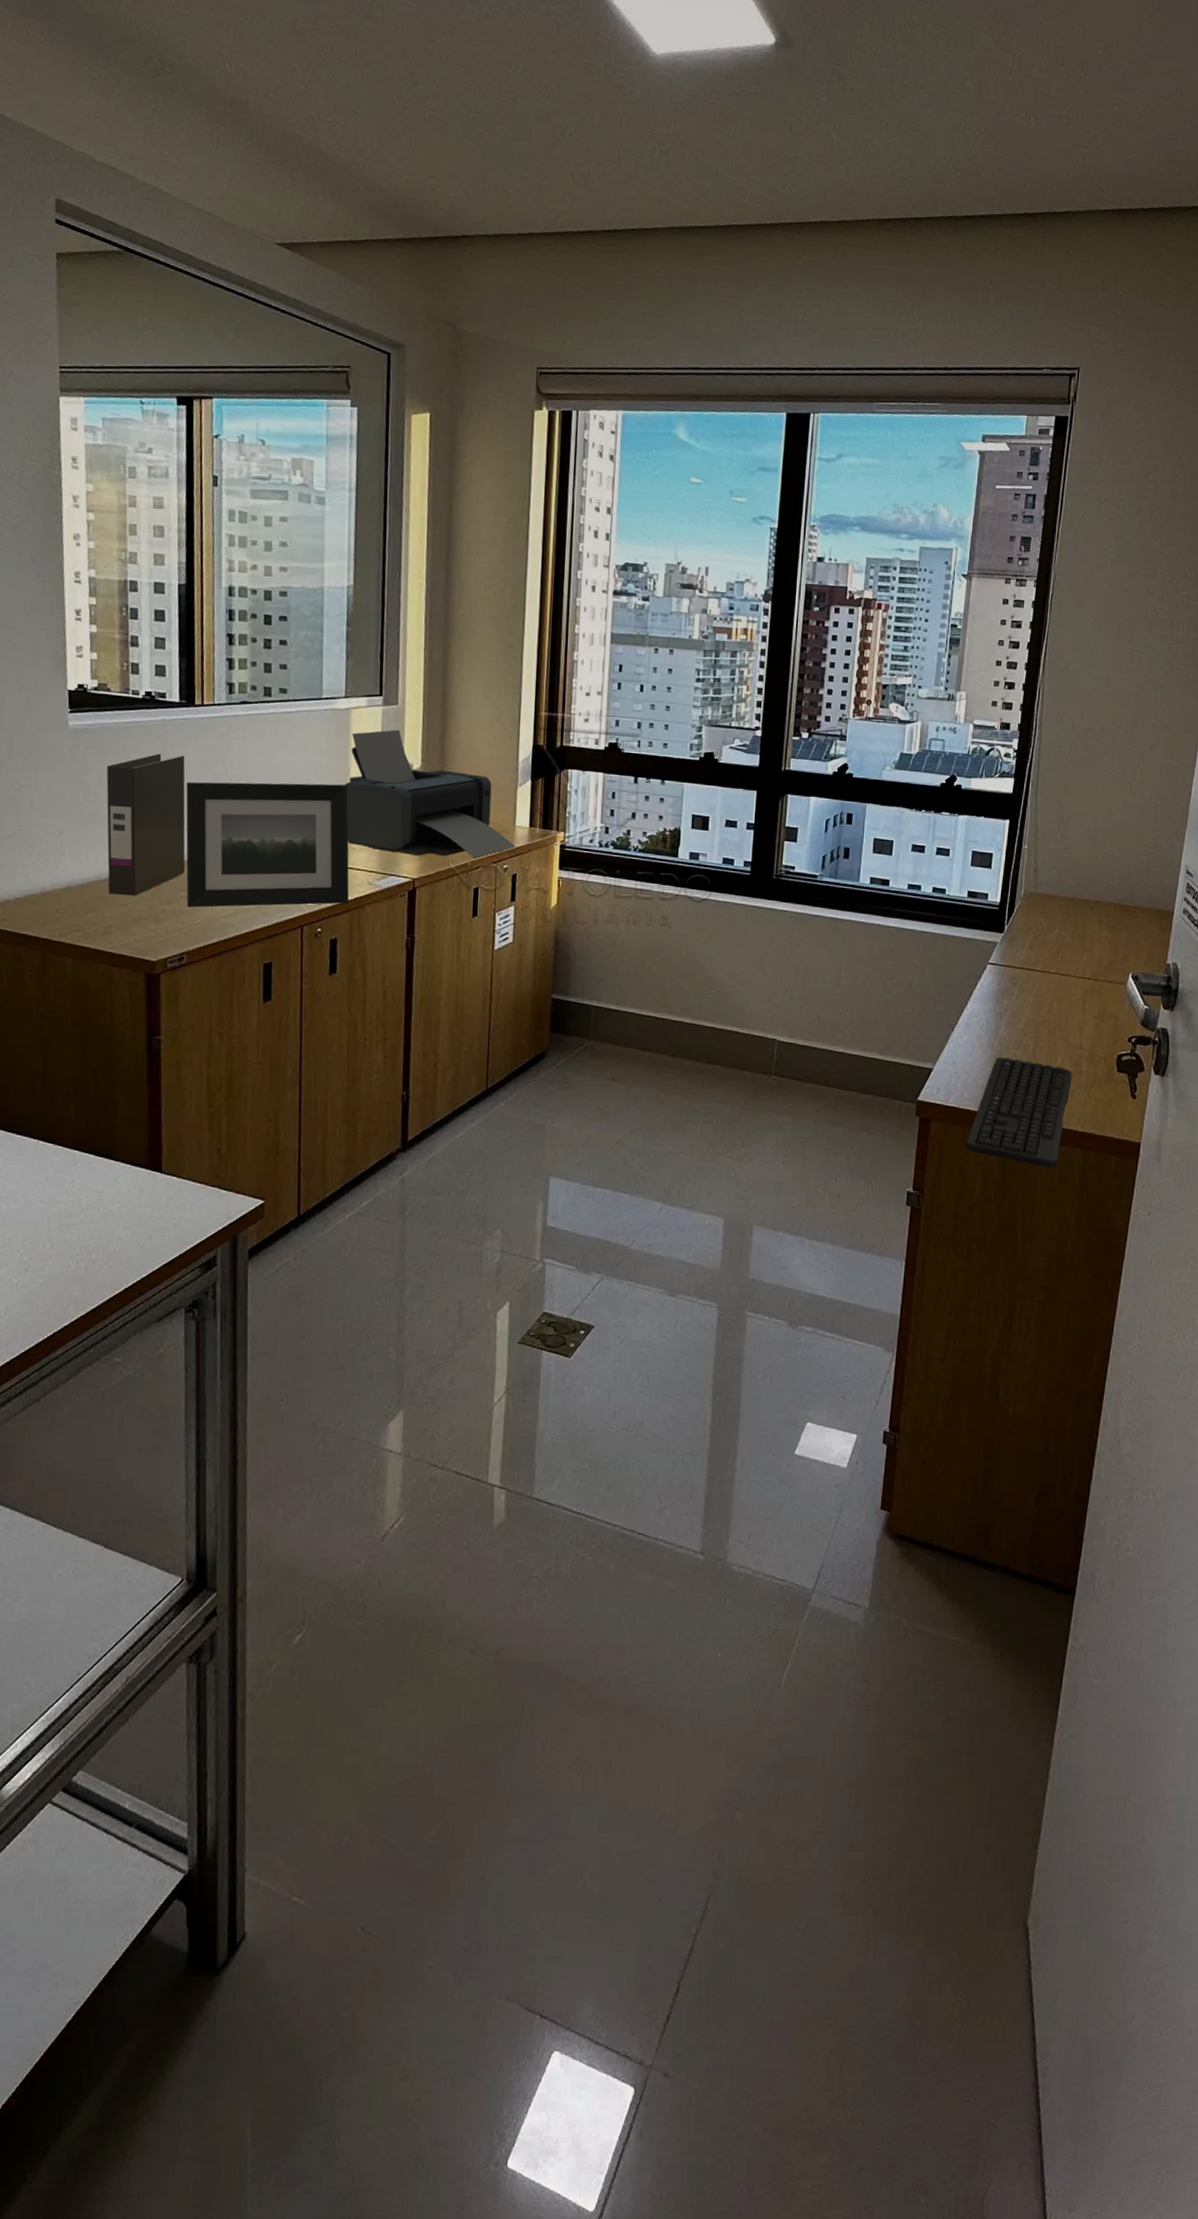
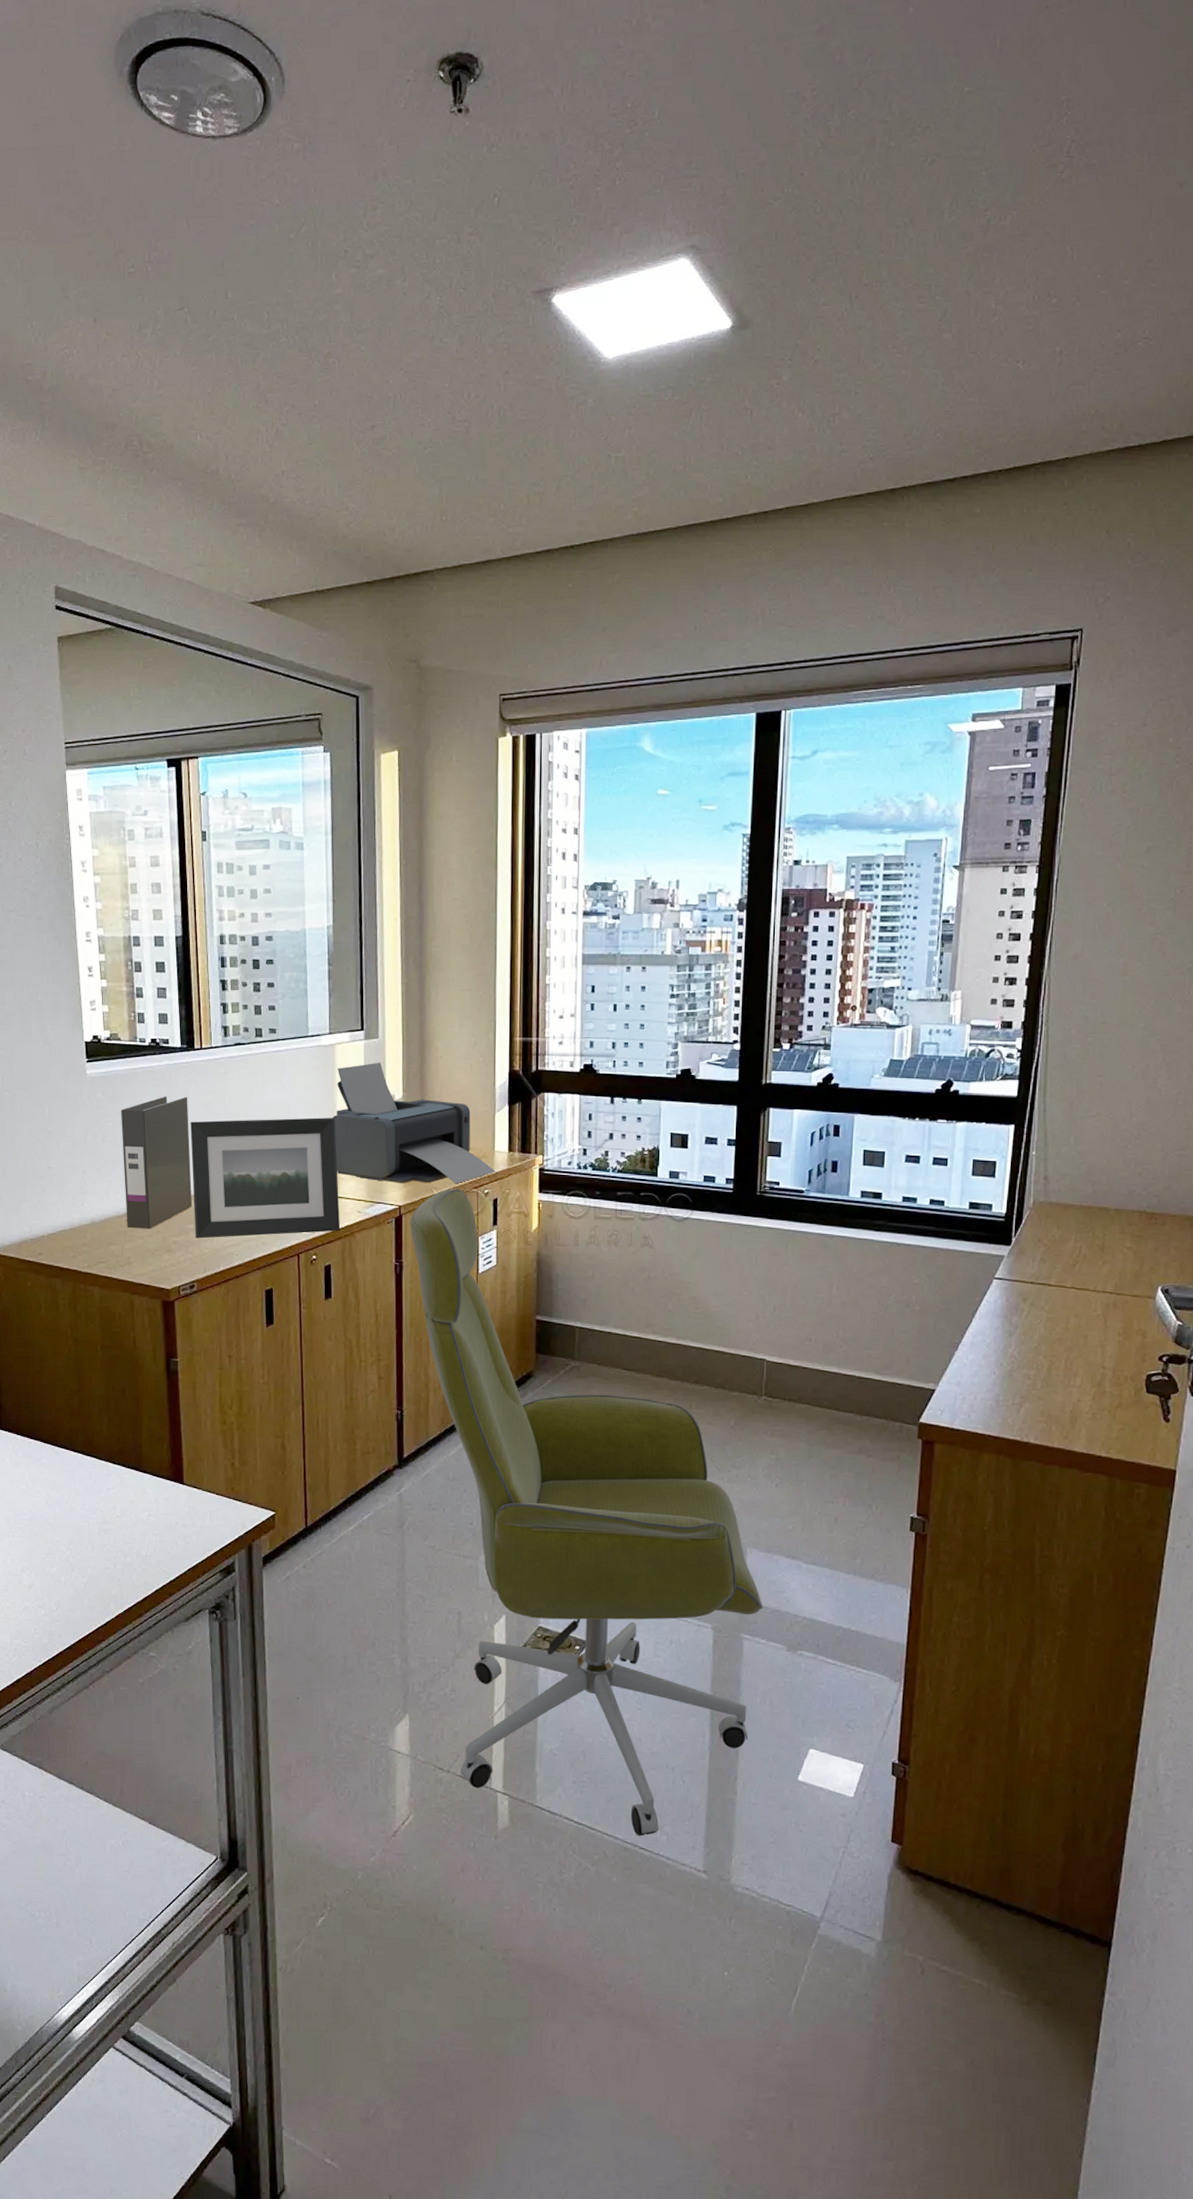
office chair: none [423,863,767,1522] -> present [410,1189,763,1836]
computer keyboard: present [965,1057,1072,1168] -> none [974,1378,1094,1496]

